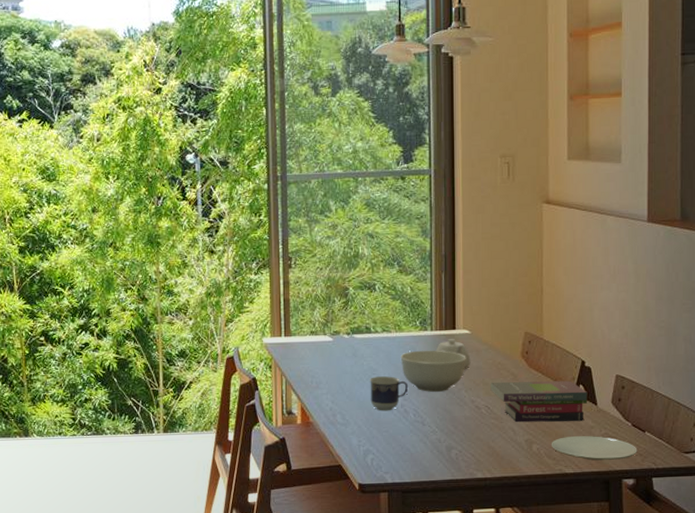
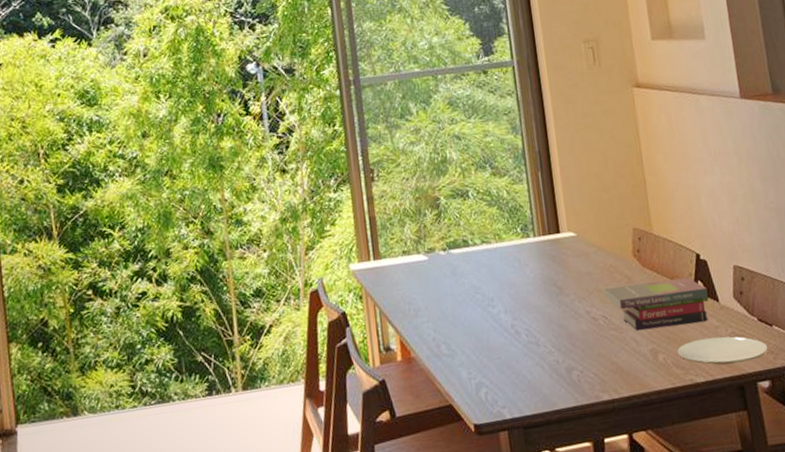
cup: present [370,376,409,411] -> none [473,293,517,335]
bowl: present [400,350,466,392] -> none [504,258,576,307]
teapot: present [435,339,471,370] -> none [541,243,581,278]

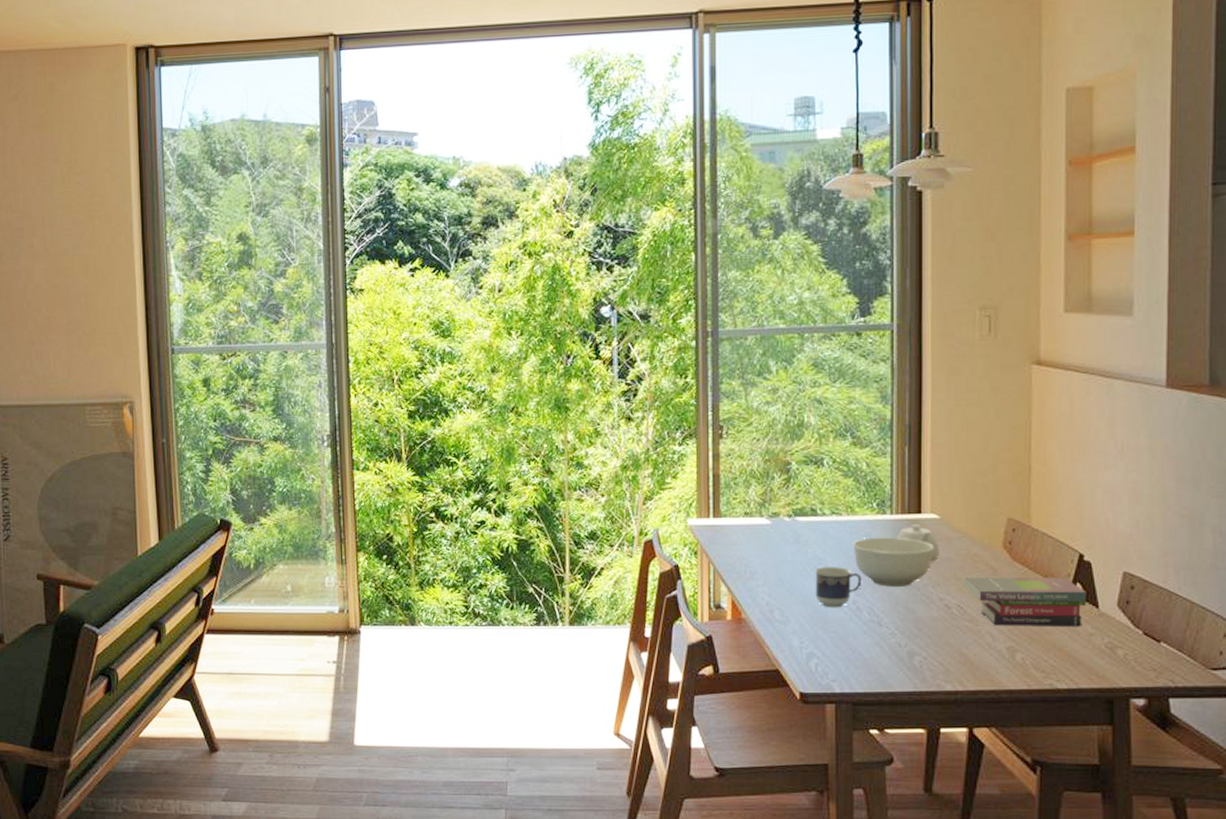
cup: none [473,293,517,335] -> present [815,567,862,608]
bowl: none [504,258,576,307] -> present [853,537,934,587]
teapot: none [541,243,581,278] -> present [896,524,940,562]
plate: present [677,336,768,365] -> none [1039,644,1150,675]

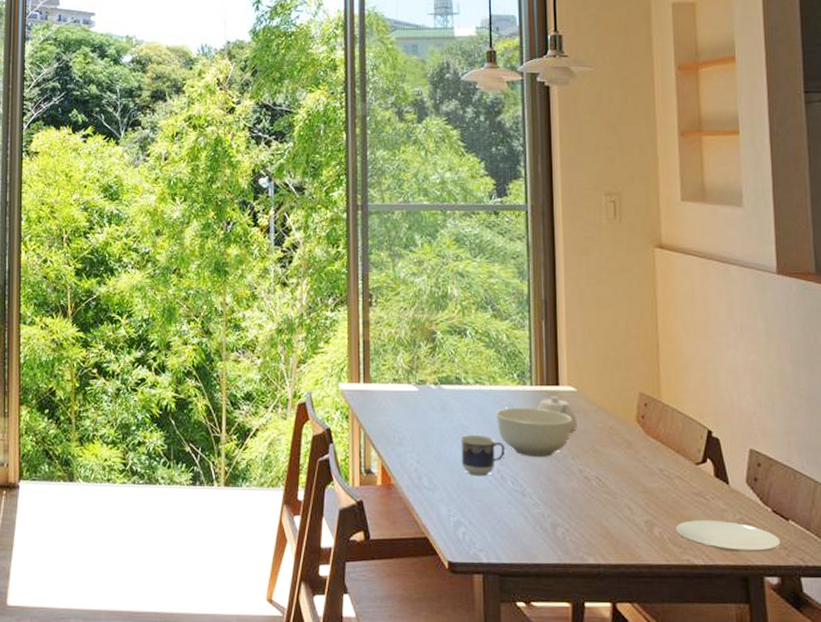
books: present [964,576,1087,627] -> none [601,449,718,503]
plate: none [1039,644,1150,675] -> present [675,519,781,552]

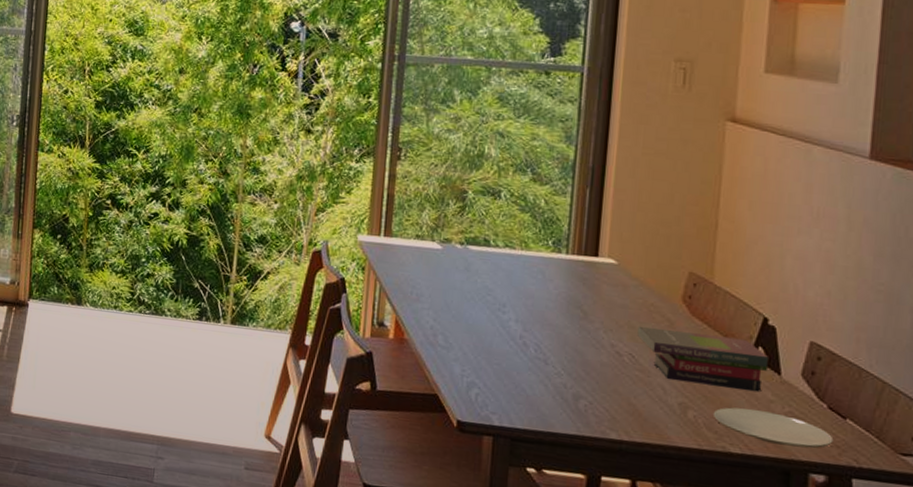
cup: present [461,435,506,477] -> none [481,298,532,341]
bowl: present [495,407,572,457] -> none [524,274,609,328]
teapot: present [536,396,578,434] -> none [570,267,615,307]
books: none [601,449,718,503] -> present [637,325,769,392]

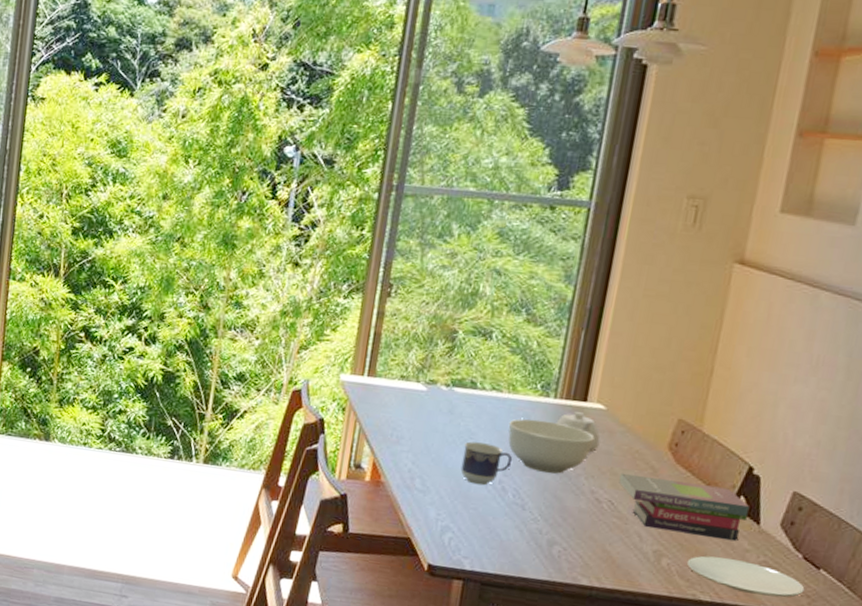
cup: none [481,298,532,341] -> present [460,441,513,486]
bowl: none [524,274,609,328] -> present [508,419,595,474]
teapot: none [570,267,615,307] -> present [556,412,600,453]

